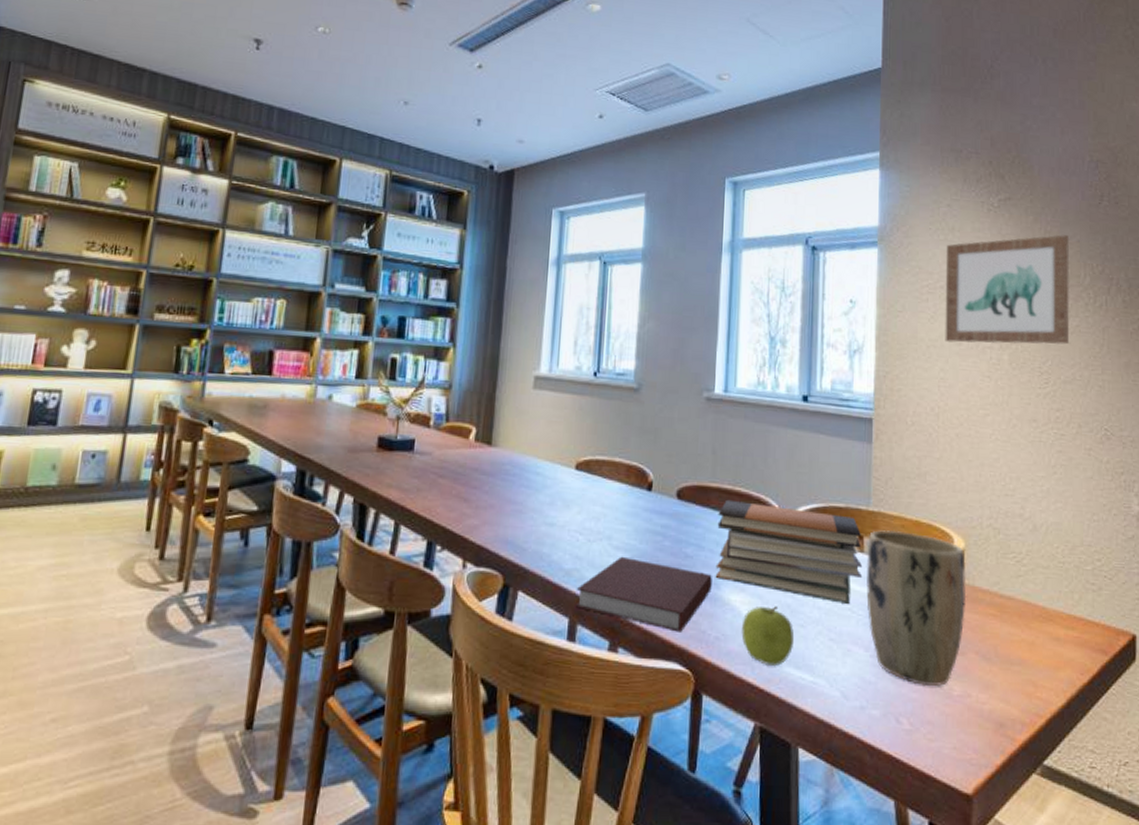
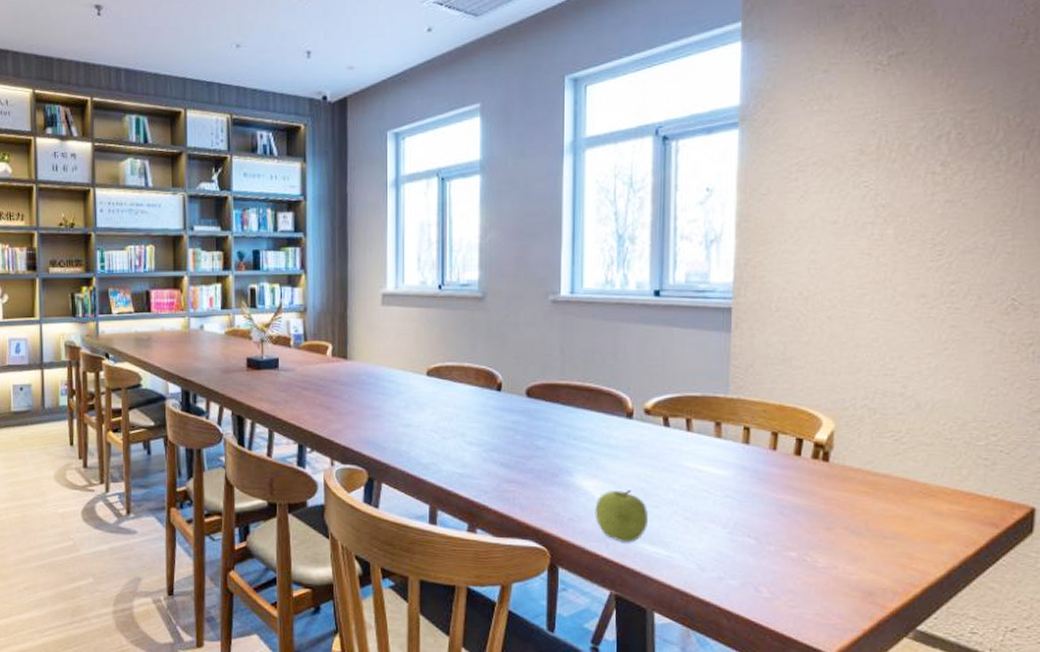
notebook: present [576,556,712,632] -> none [435,450,564,515]
book stack: present [715,499,863,605] -> none [567,395,721,487]
plant pot: present [866,529,967,687] -> none [723,415,835,560]
wall art: present [945,235,1070,345] -> none [817,86,980,221]

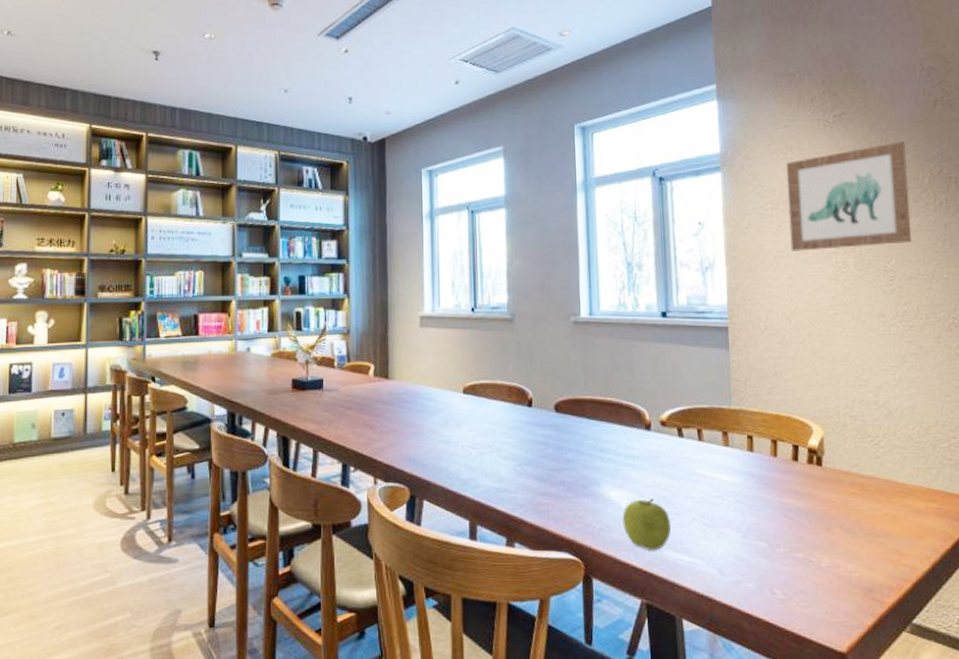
wall art: none [817,86,980,221] -> present [786,141,912,251]

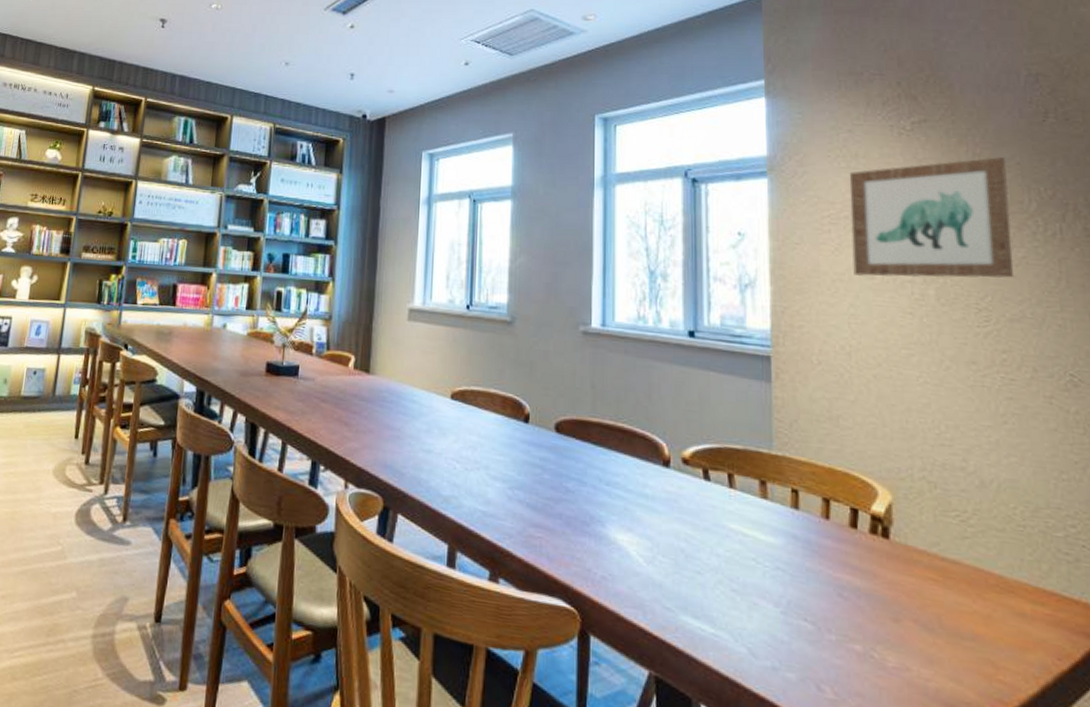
fruit: present [622,499,671,550] -> none [630,548,691,613]

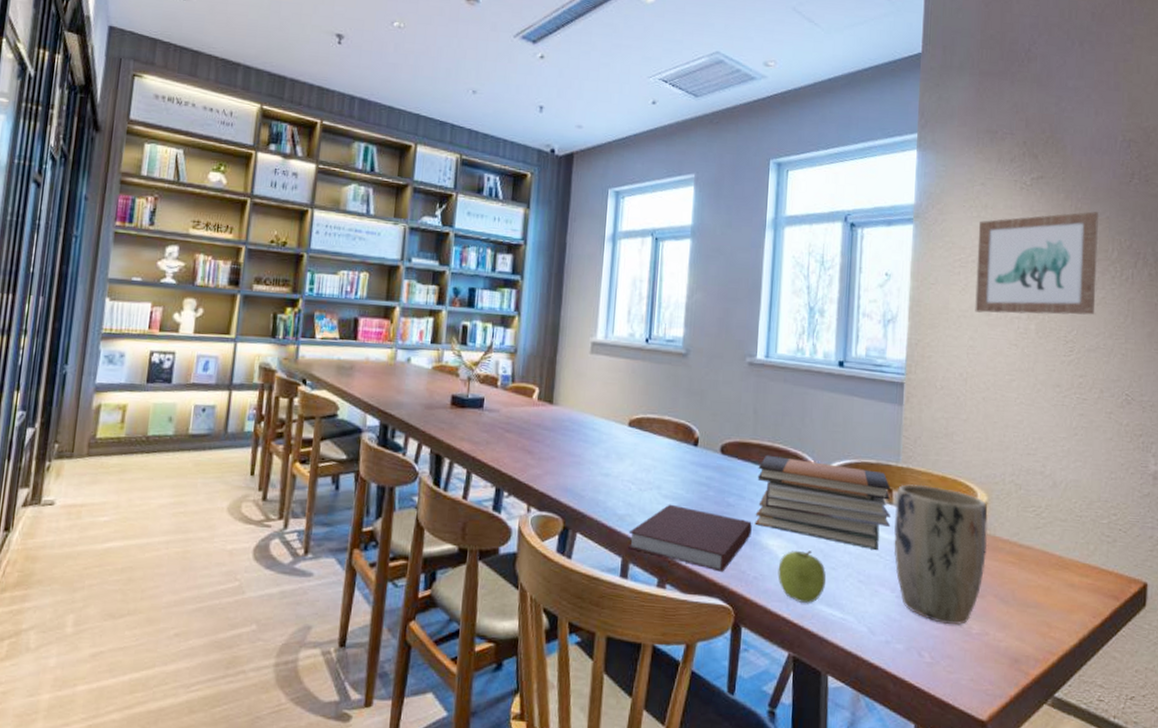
notebook: none [455,486,596,568] -> present [628,504,752,572]
book stack: none [599,435,768,555] -> present [755,455,891,551]
fruit: none [630,548,691,613] -> present [777,550,827,603]
plant pot: none [771,476,898,656] -> present [893,484,988,626]

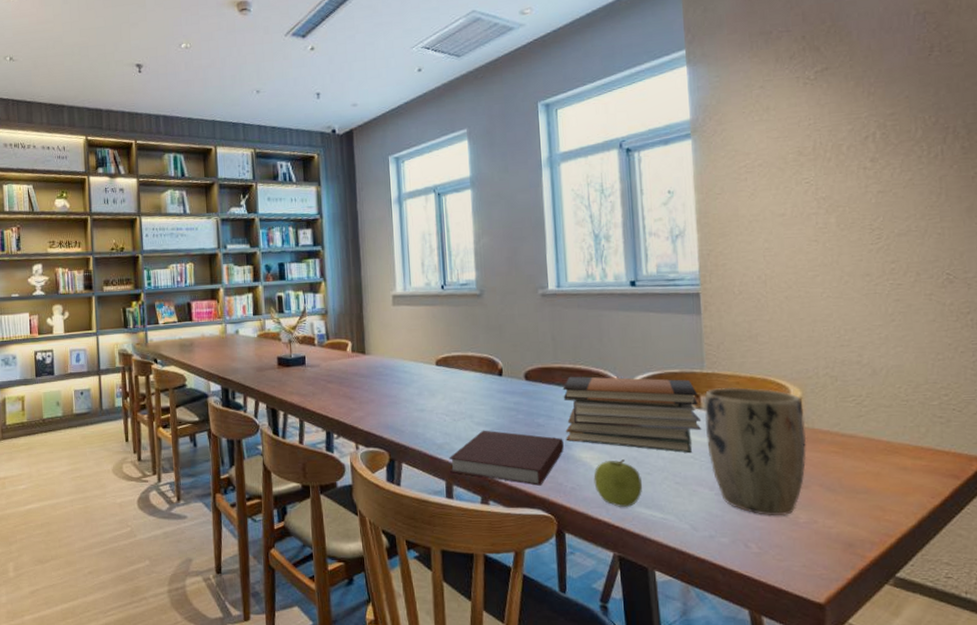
wall art: present [975,211,1100,315] -> none [761,93,902,215]

